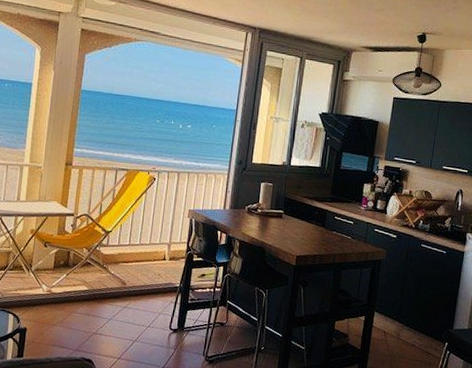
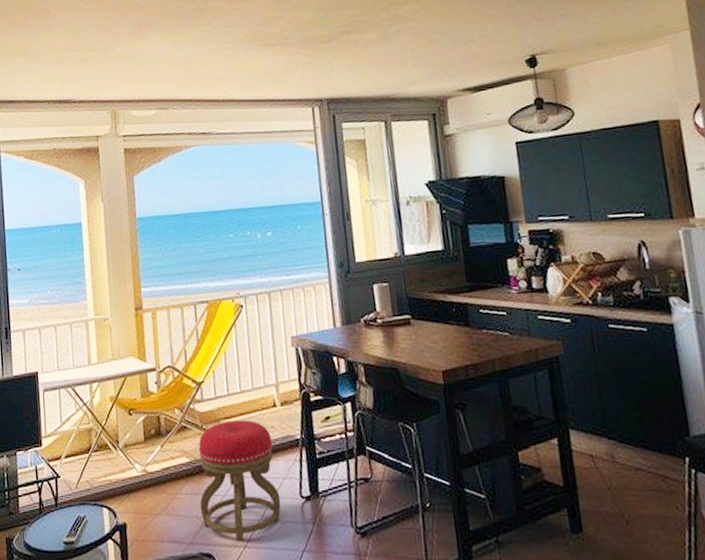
stool: none [89,264,157,354] -> present [198,419,281,541]

